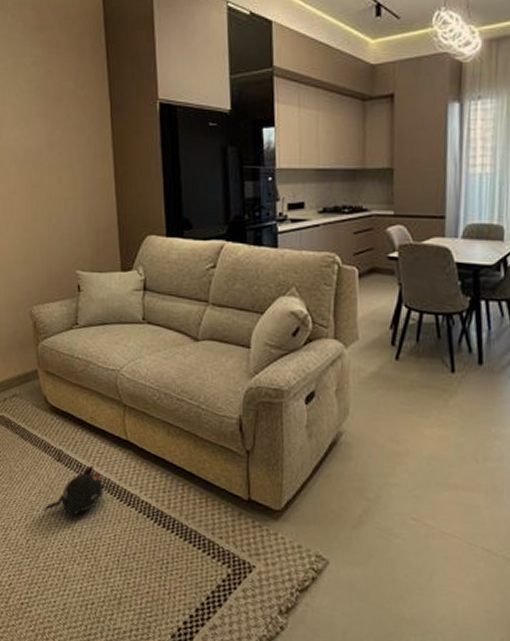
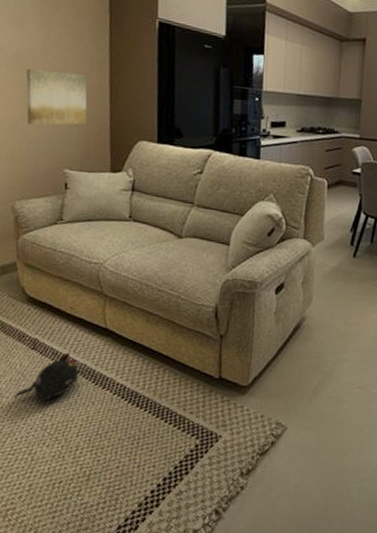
wall art: none [34,167,94,226] -> present [26,68,87,126]

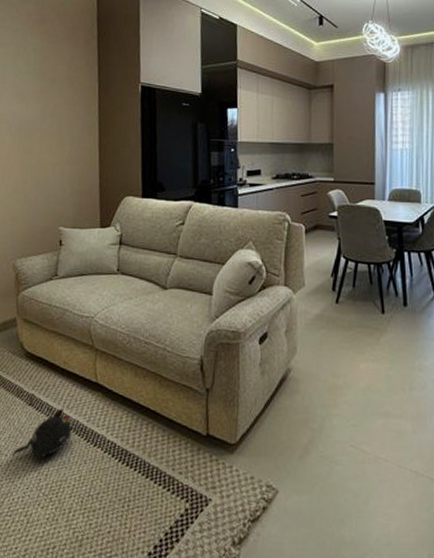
wall art: present [26,68,87,126] -> none [27,137,79,187]

